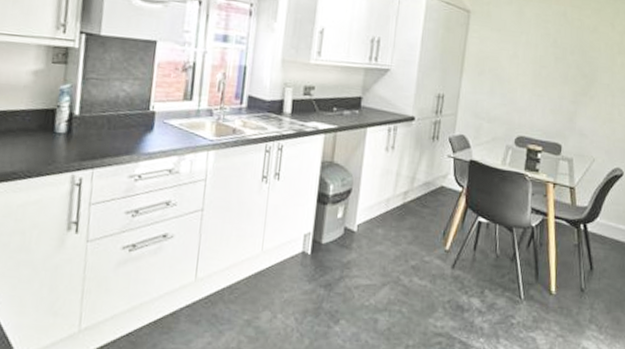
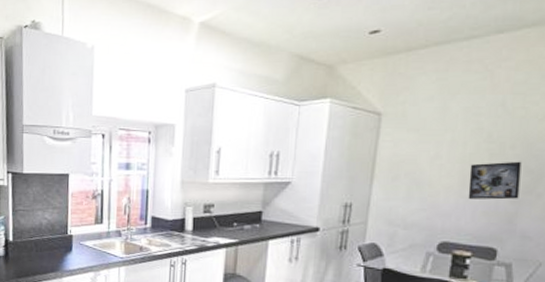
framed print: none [539,65,579,100] -> present [468,161,522,200]

